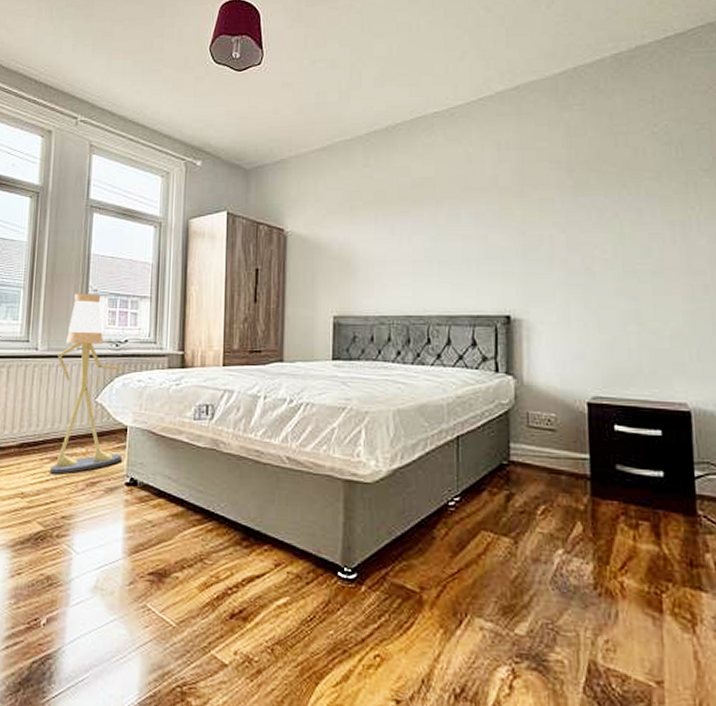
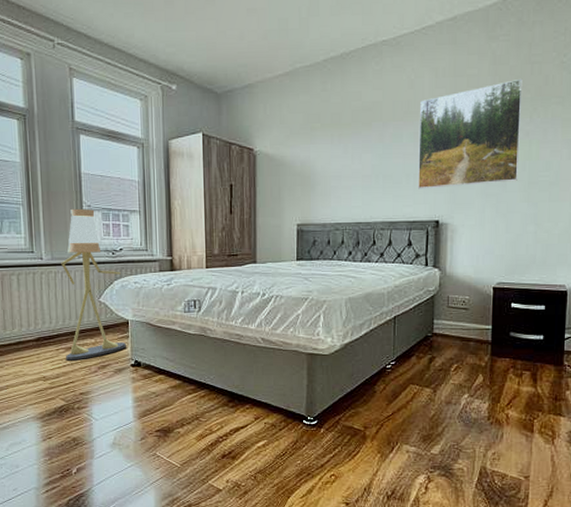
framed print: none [480,151,610,277] -> present [417,78,523,189]

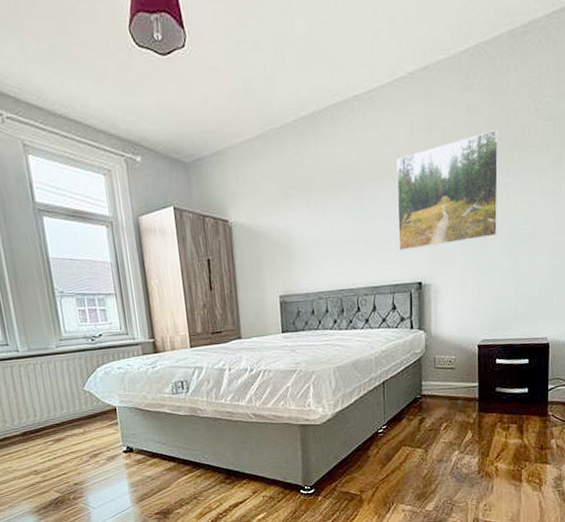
floor lamp: present [61,208,126,361] -> none [39,295,116,453]

